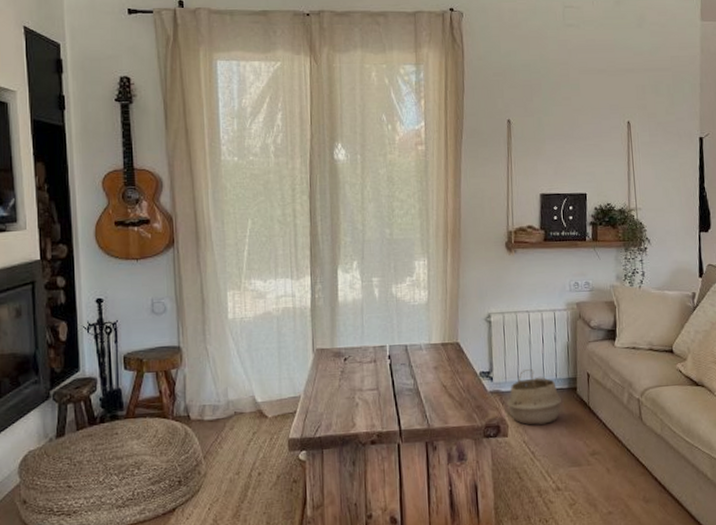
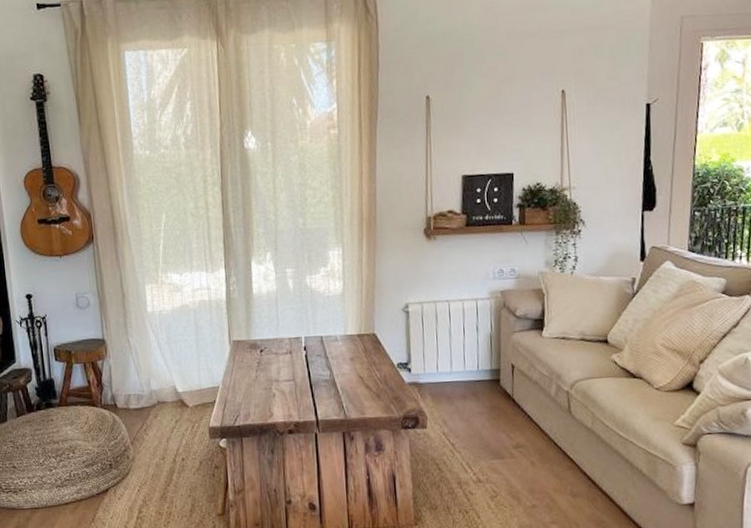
woven basket: present [507,369,562,425] -> none [425,360,484,417]

